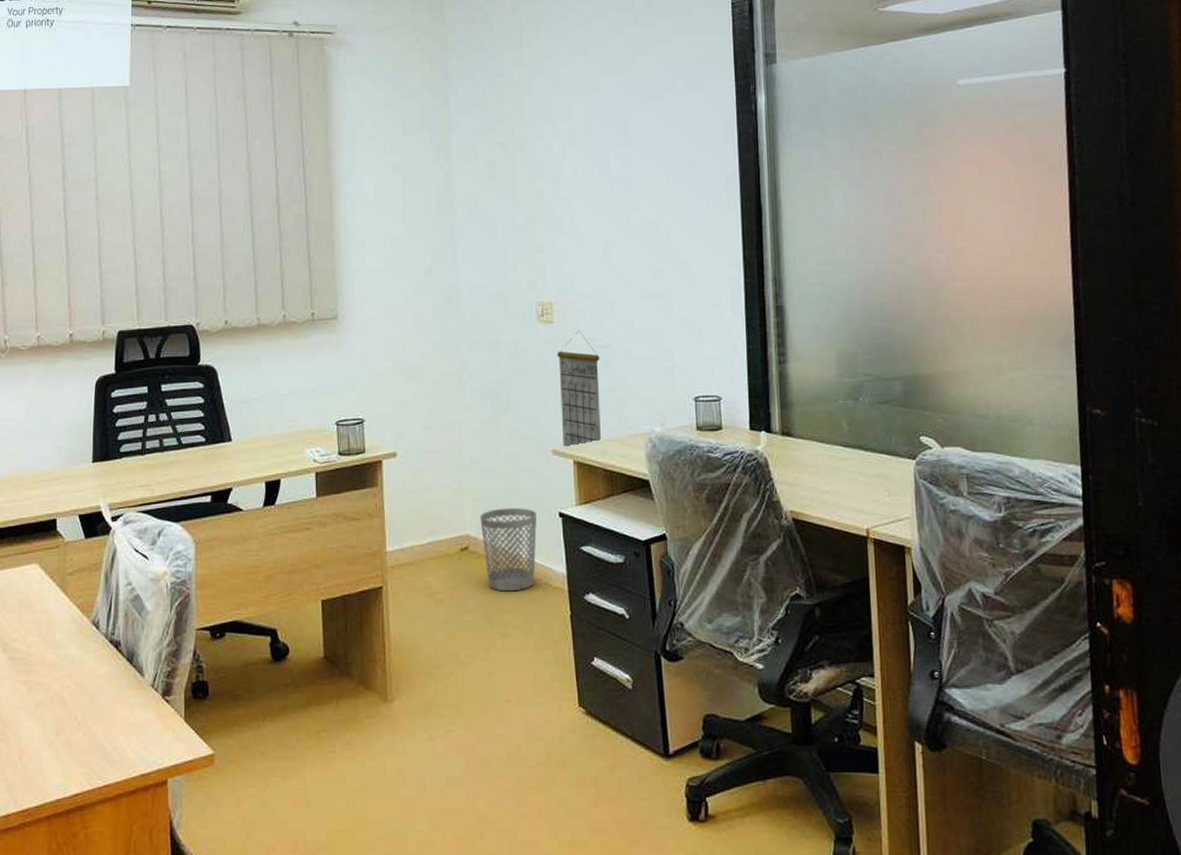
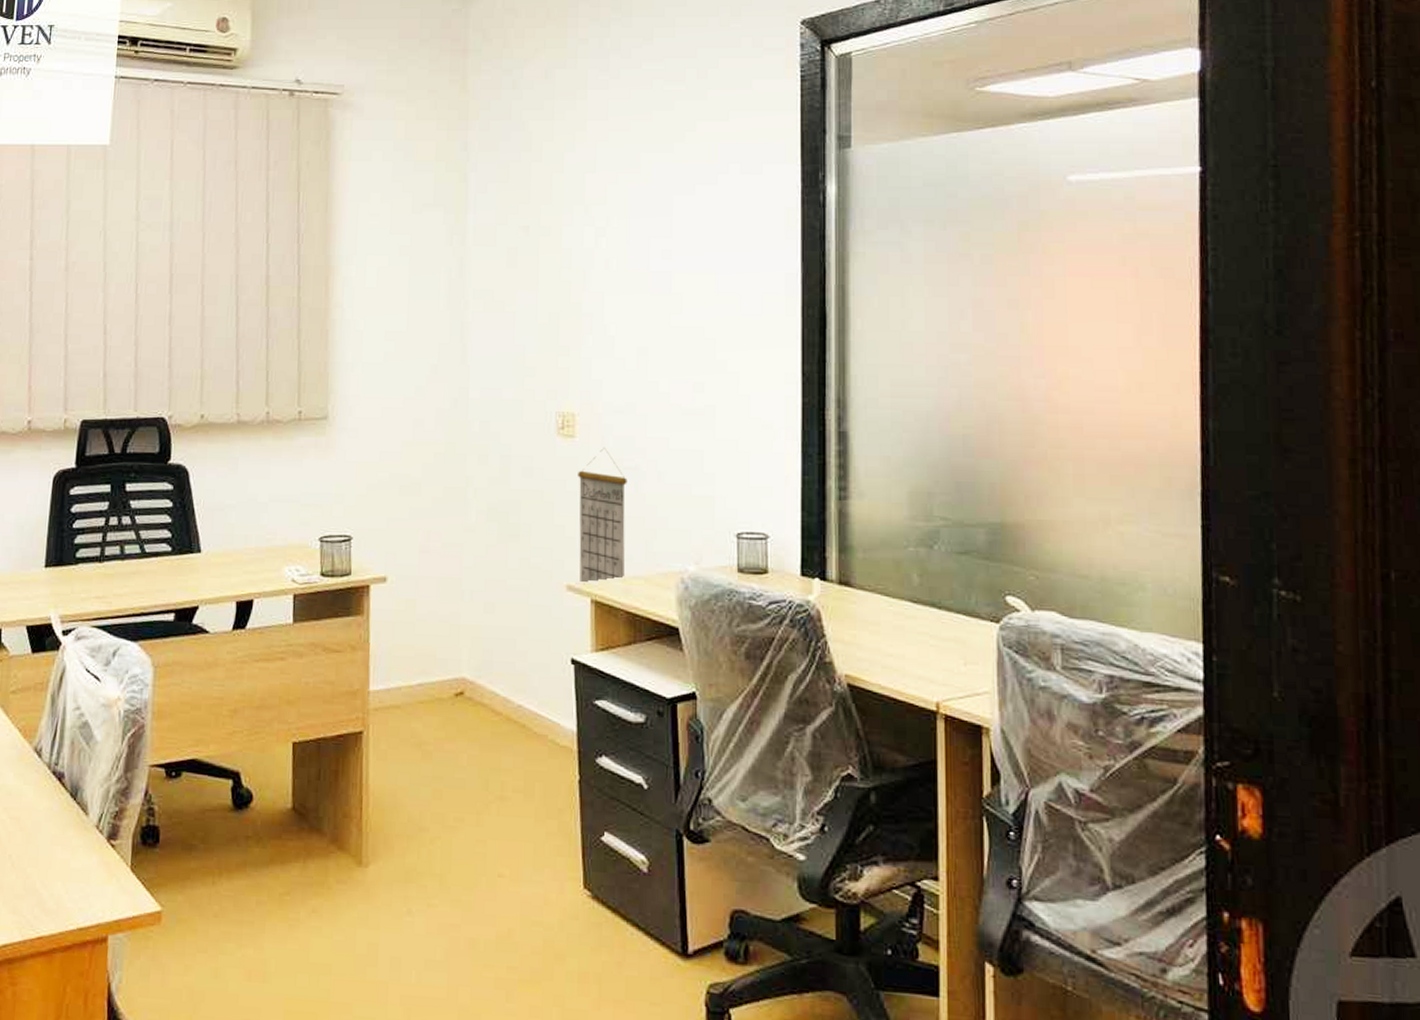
wastebasket: present [480,508,537,592] -> none [479,649,545,748]

